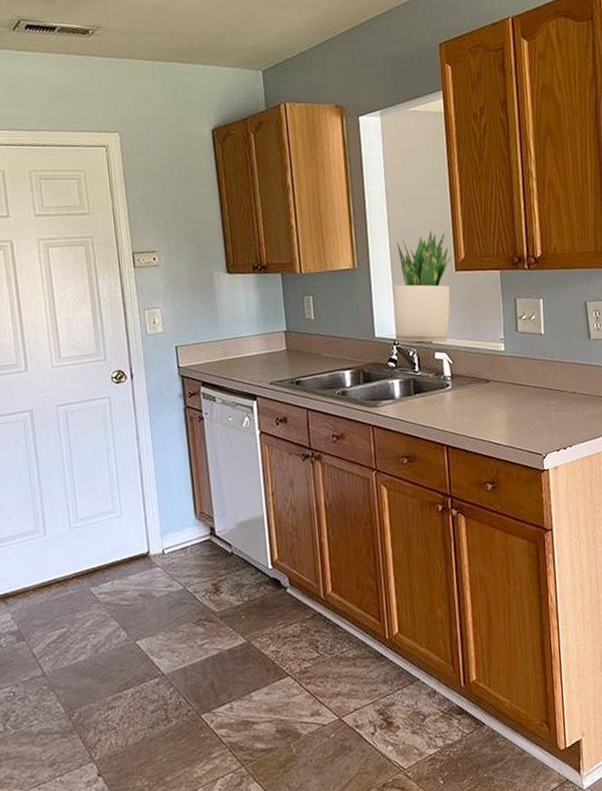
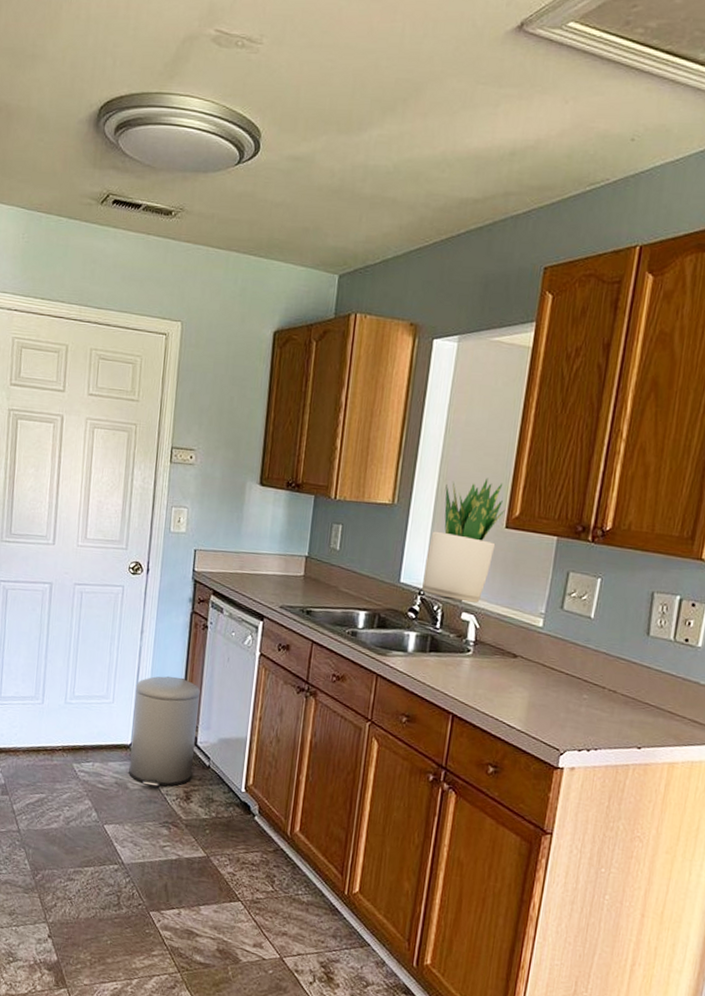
pedal bin: none [141,473,217,589] -> present [129,675,200,787]

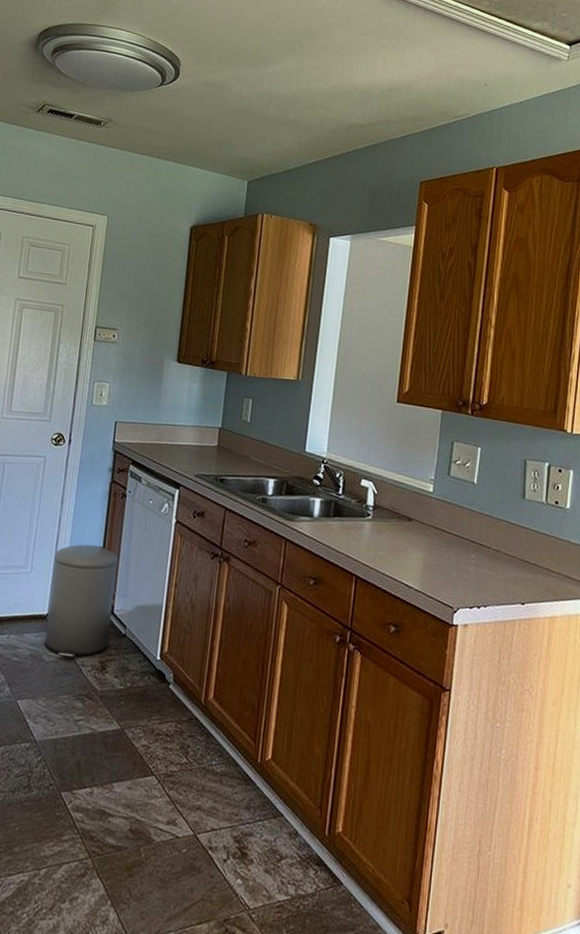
planter: present [422,477,506,603] -> none [325,357,397,471]

